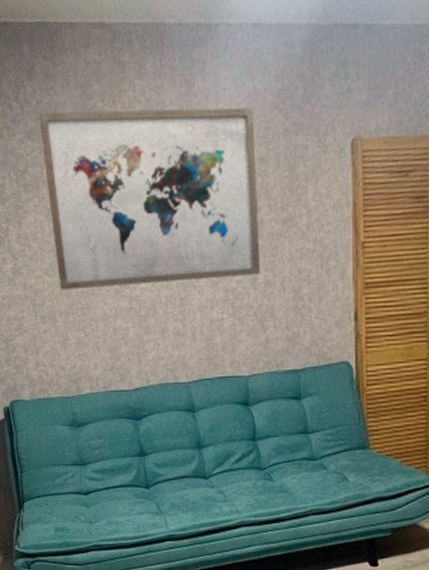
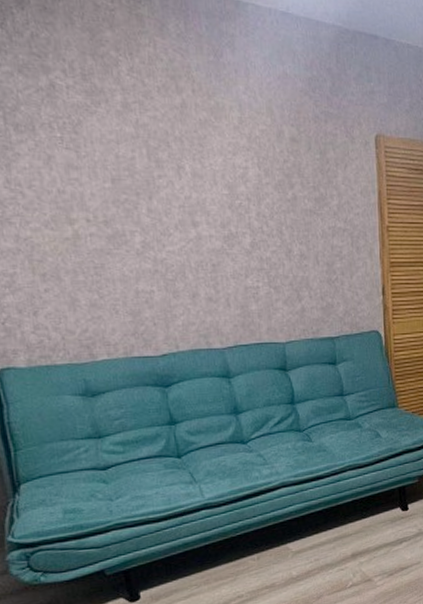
wall art: present [38,107,261,291] -> none [33,46,296,248]

